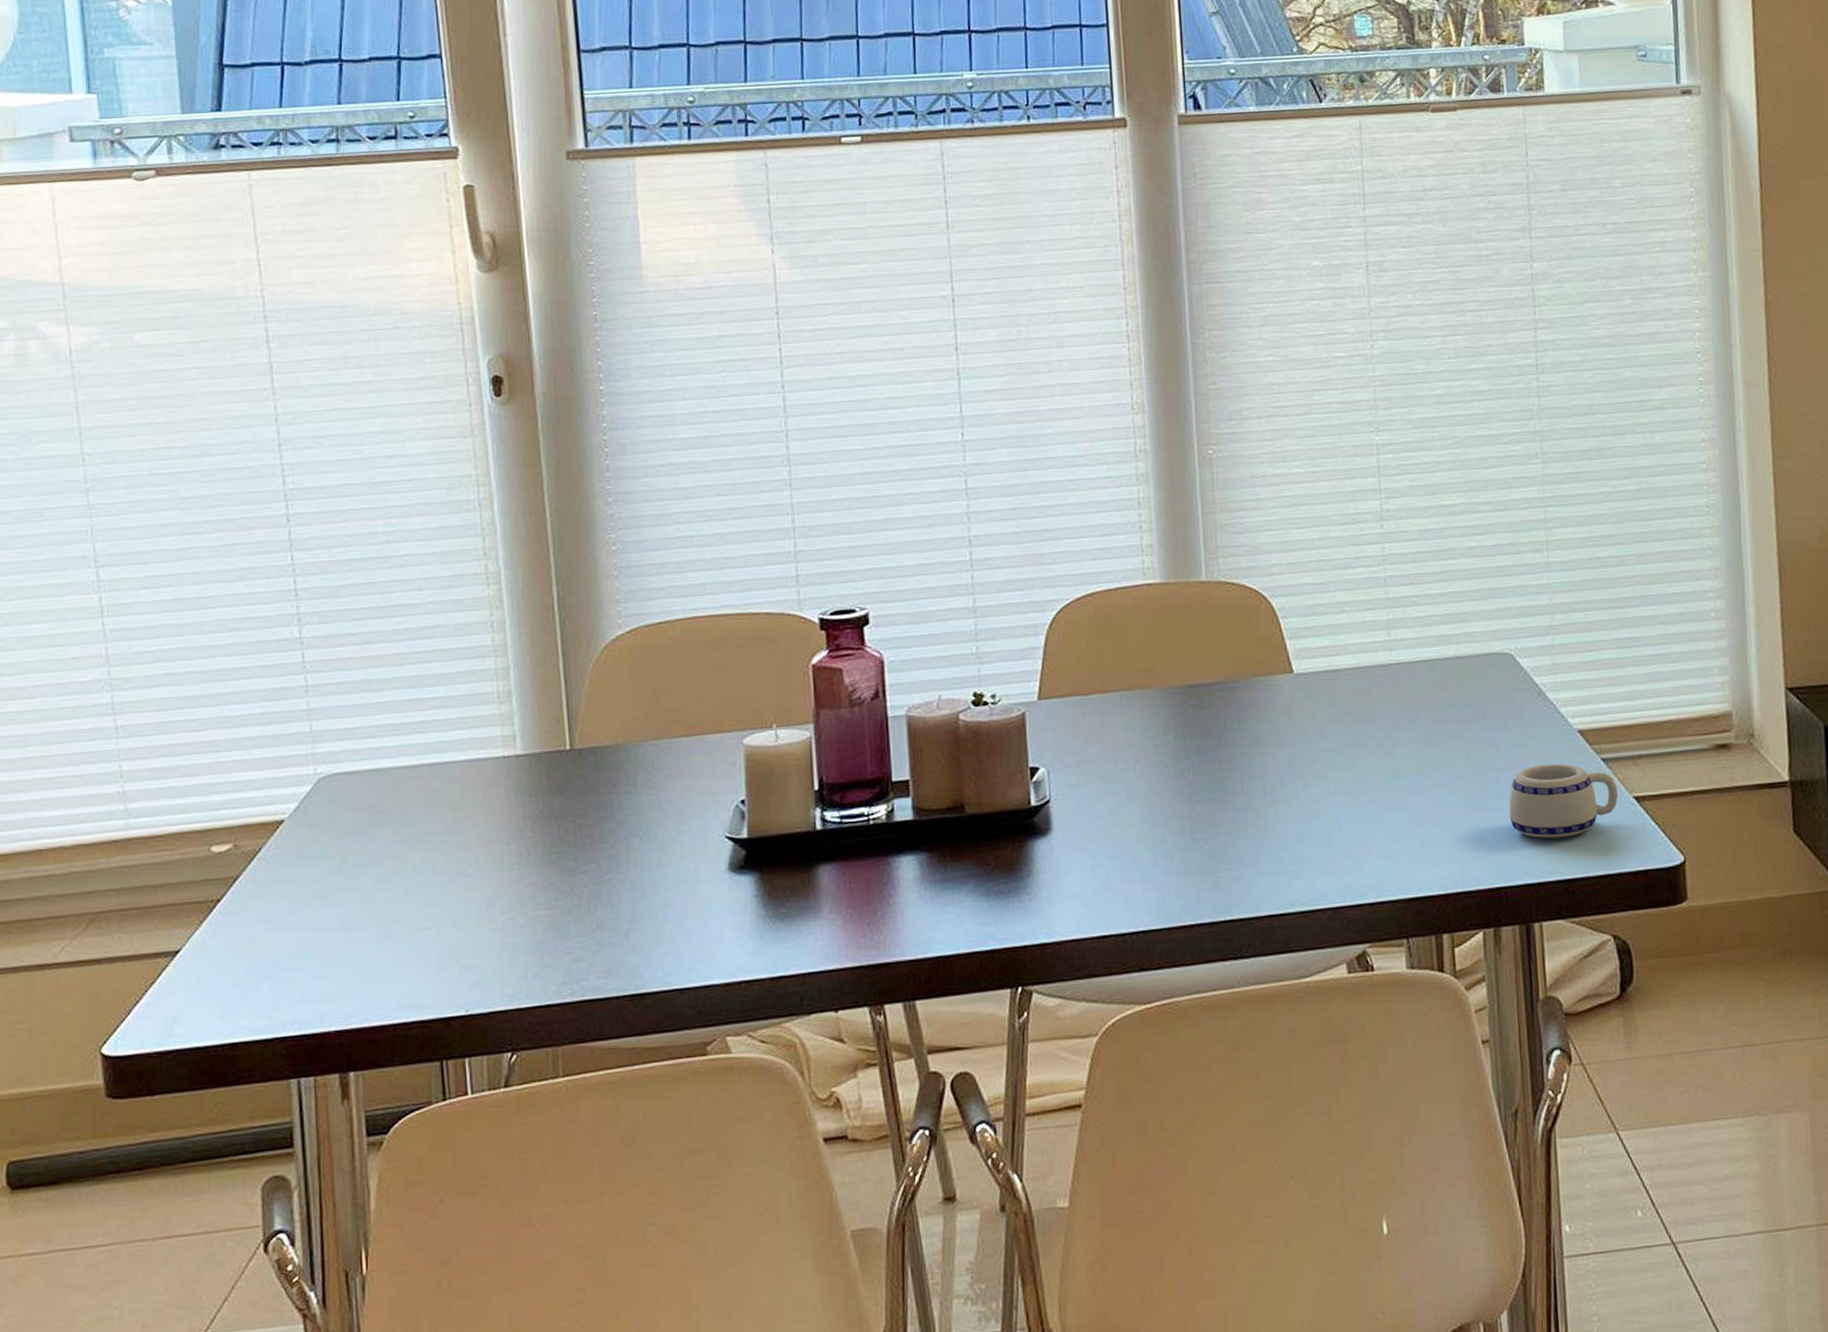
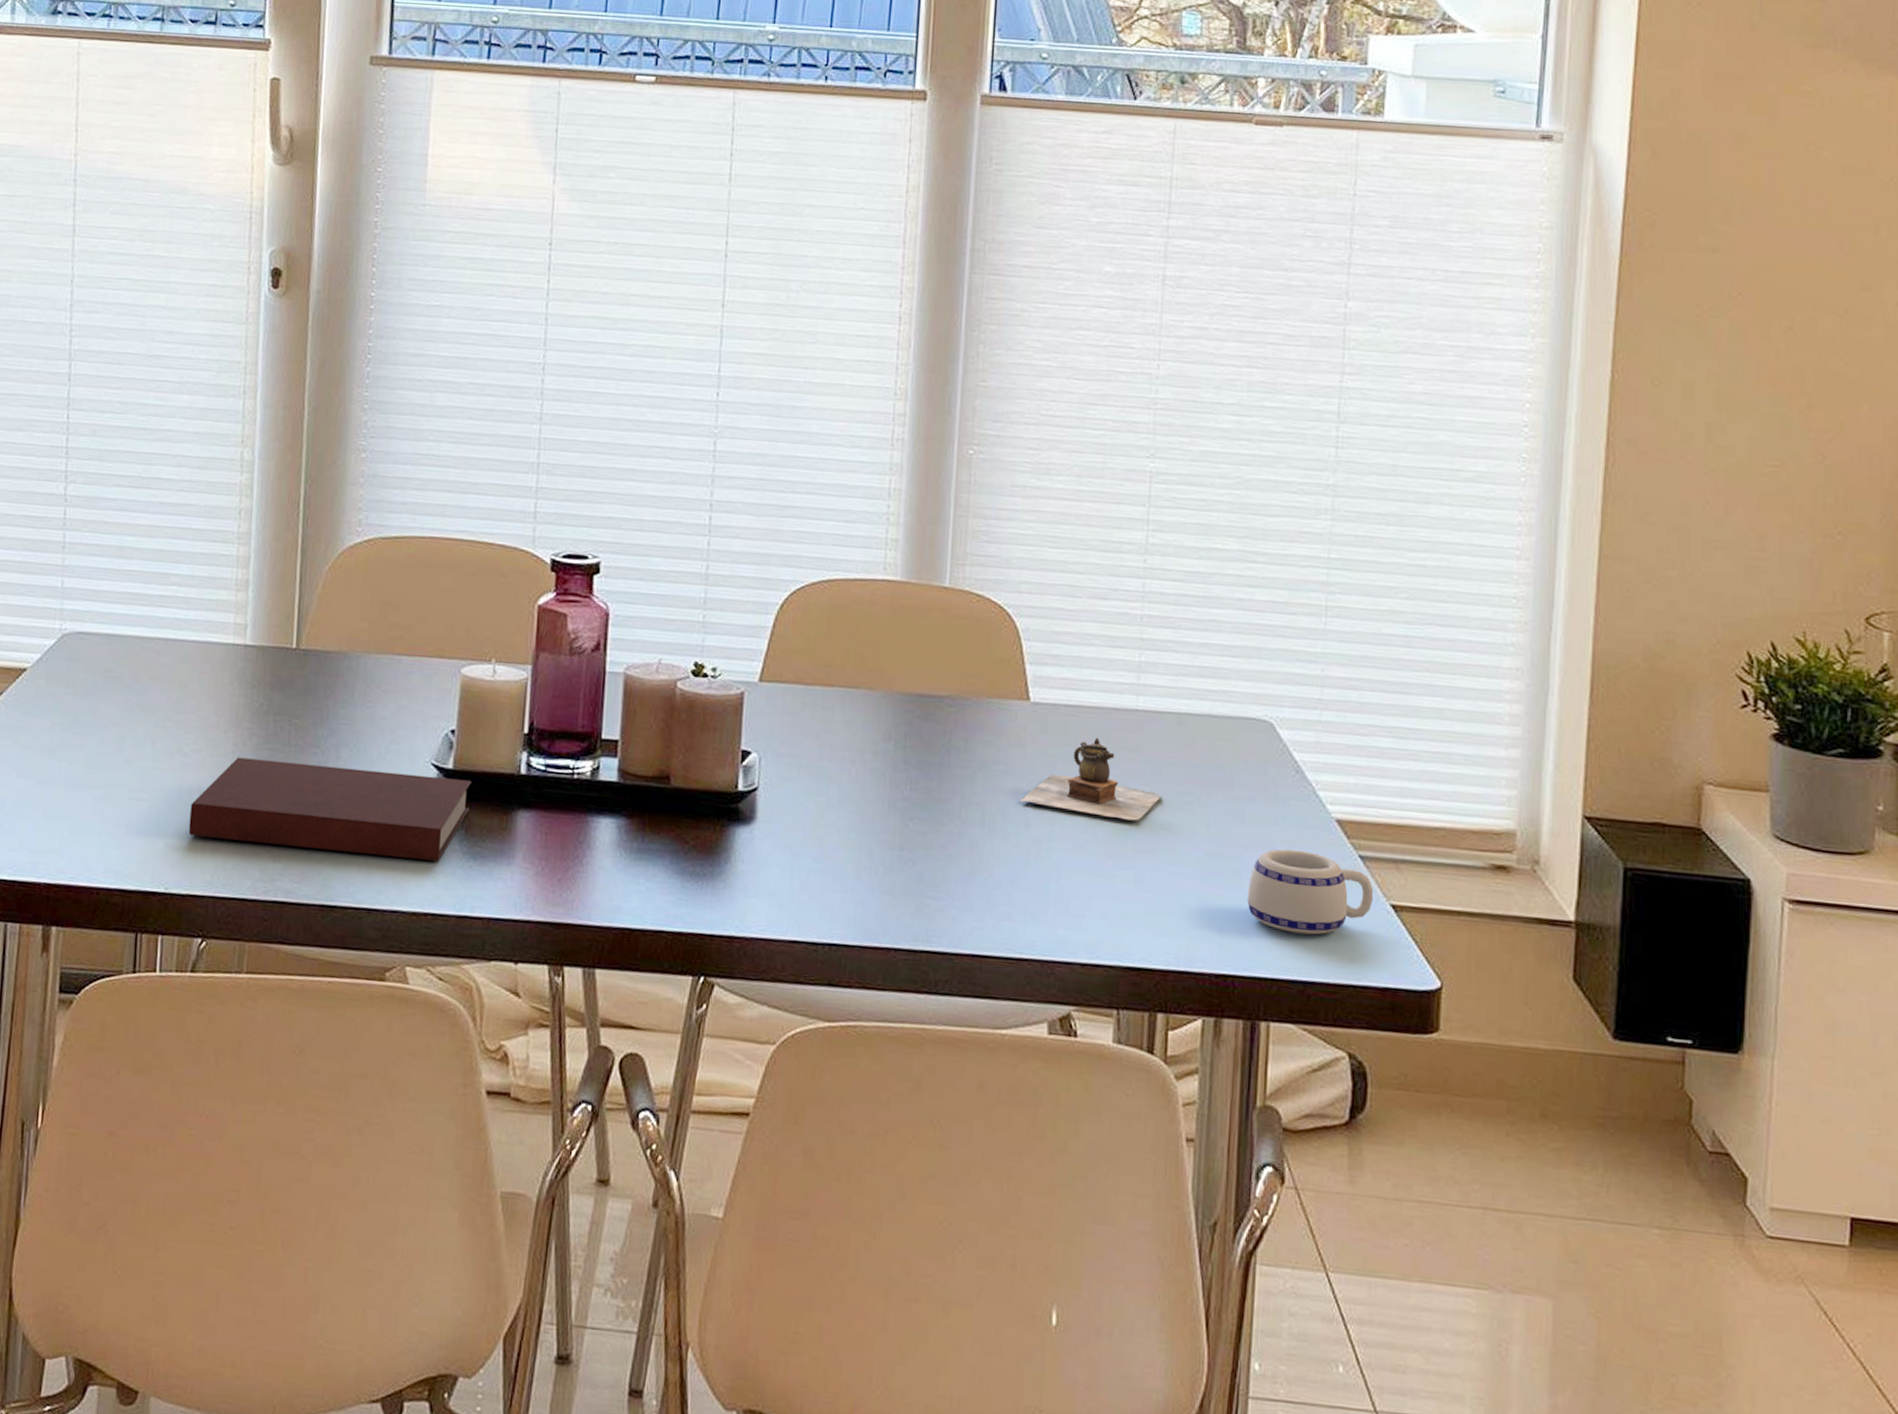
notebook: none [481,845,770,953] -> present [188,757,471,861]
teapot: none [1296,696,1422,767] -> present [1020,738,1161,821]

